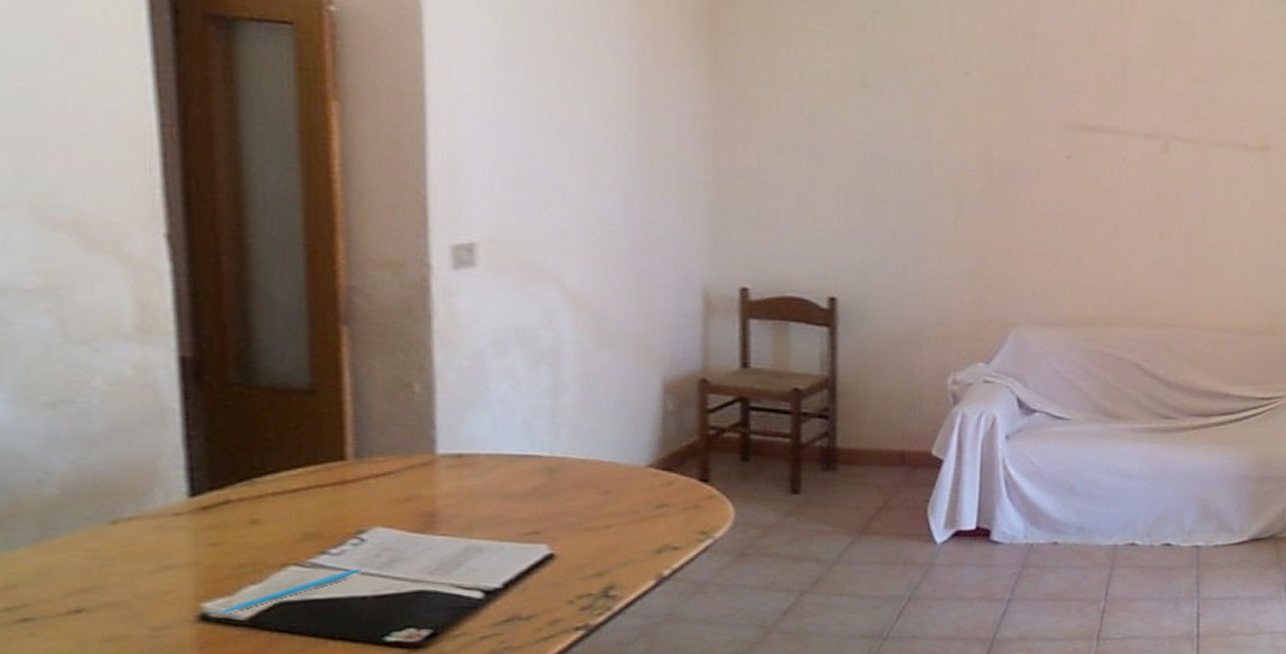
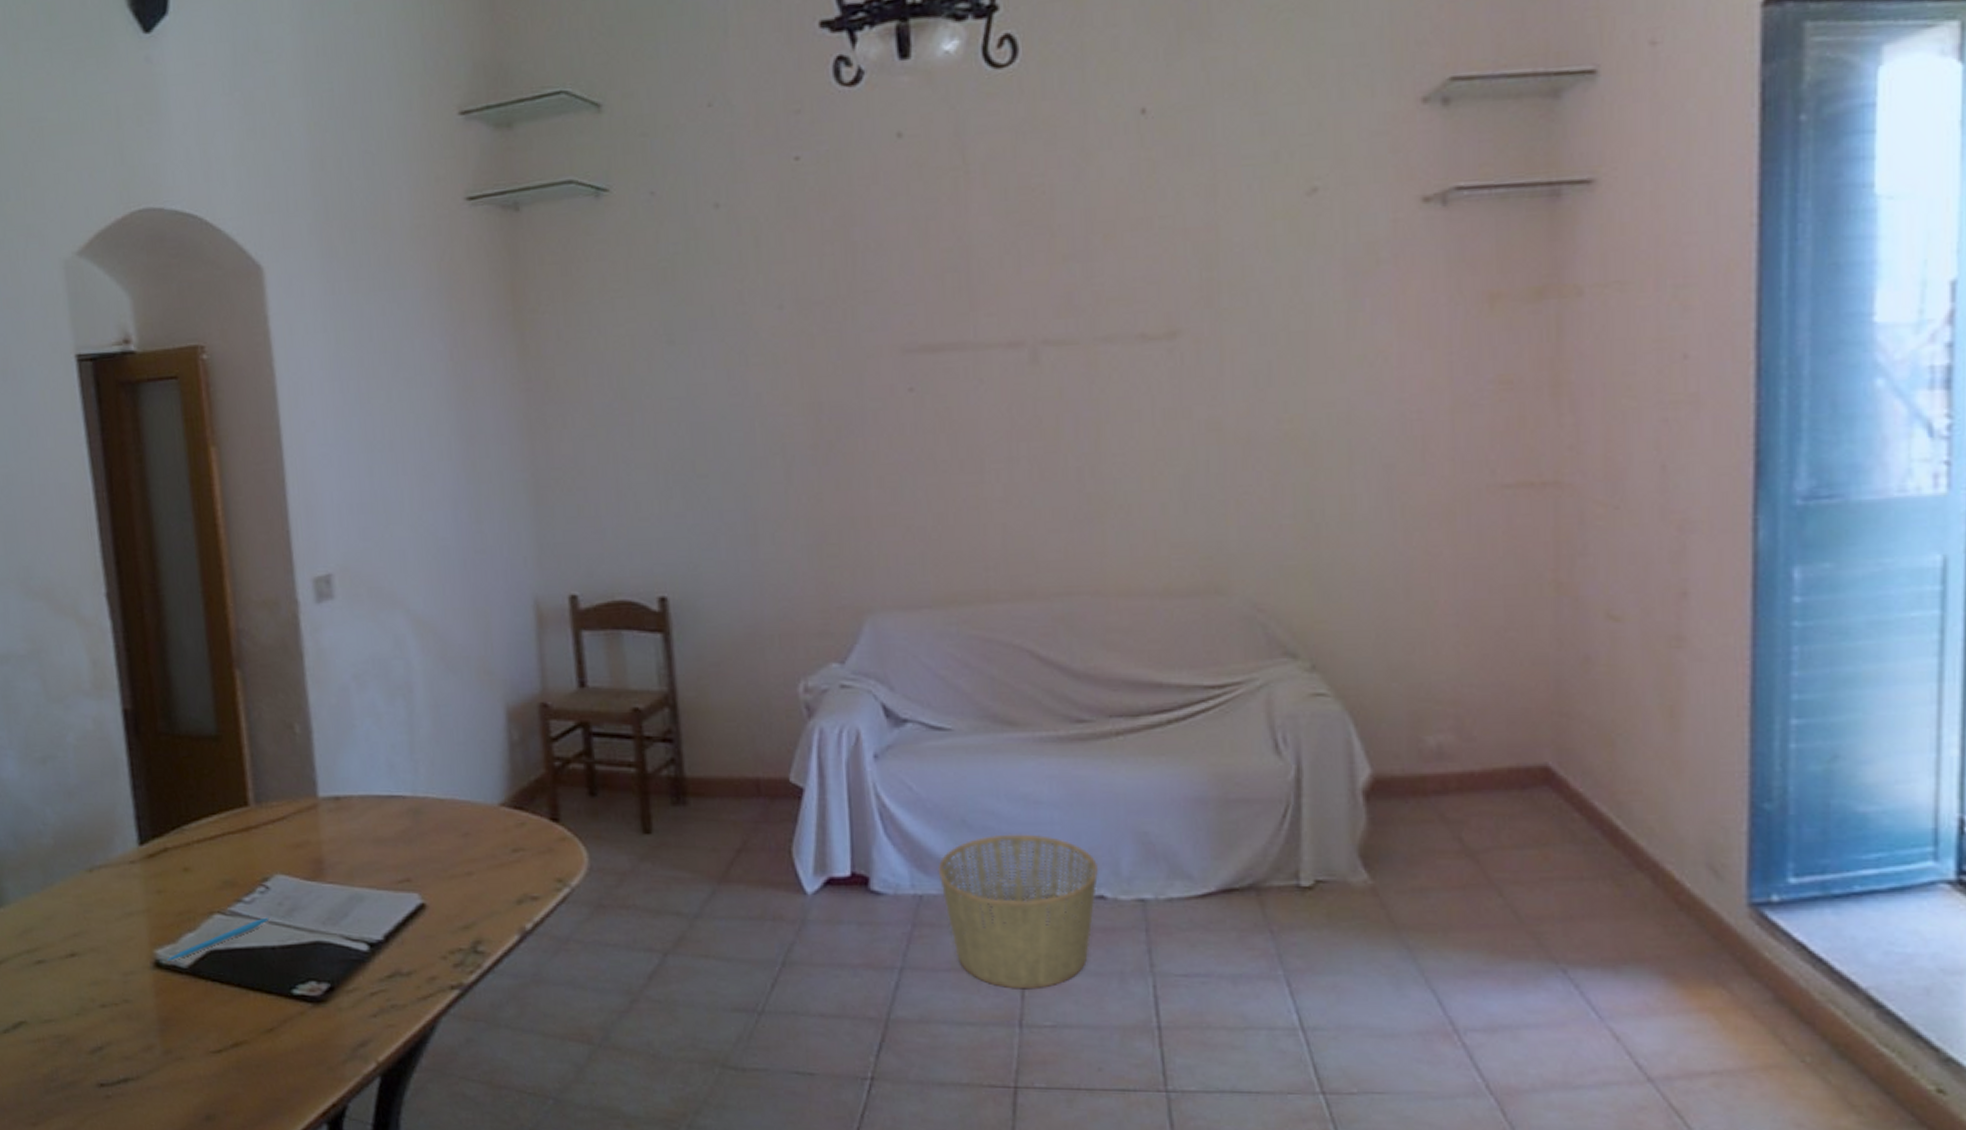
basket: none [1047,498,1169,613] -> present [937,834,1099,990]

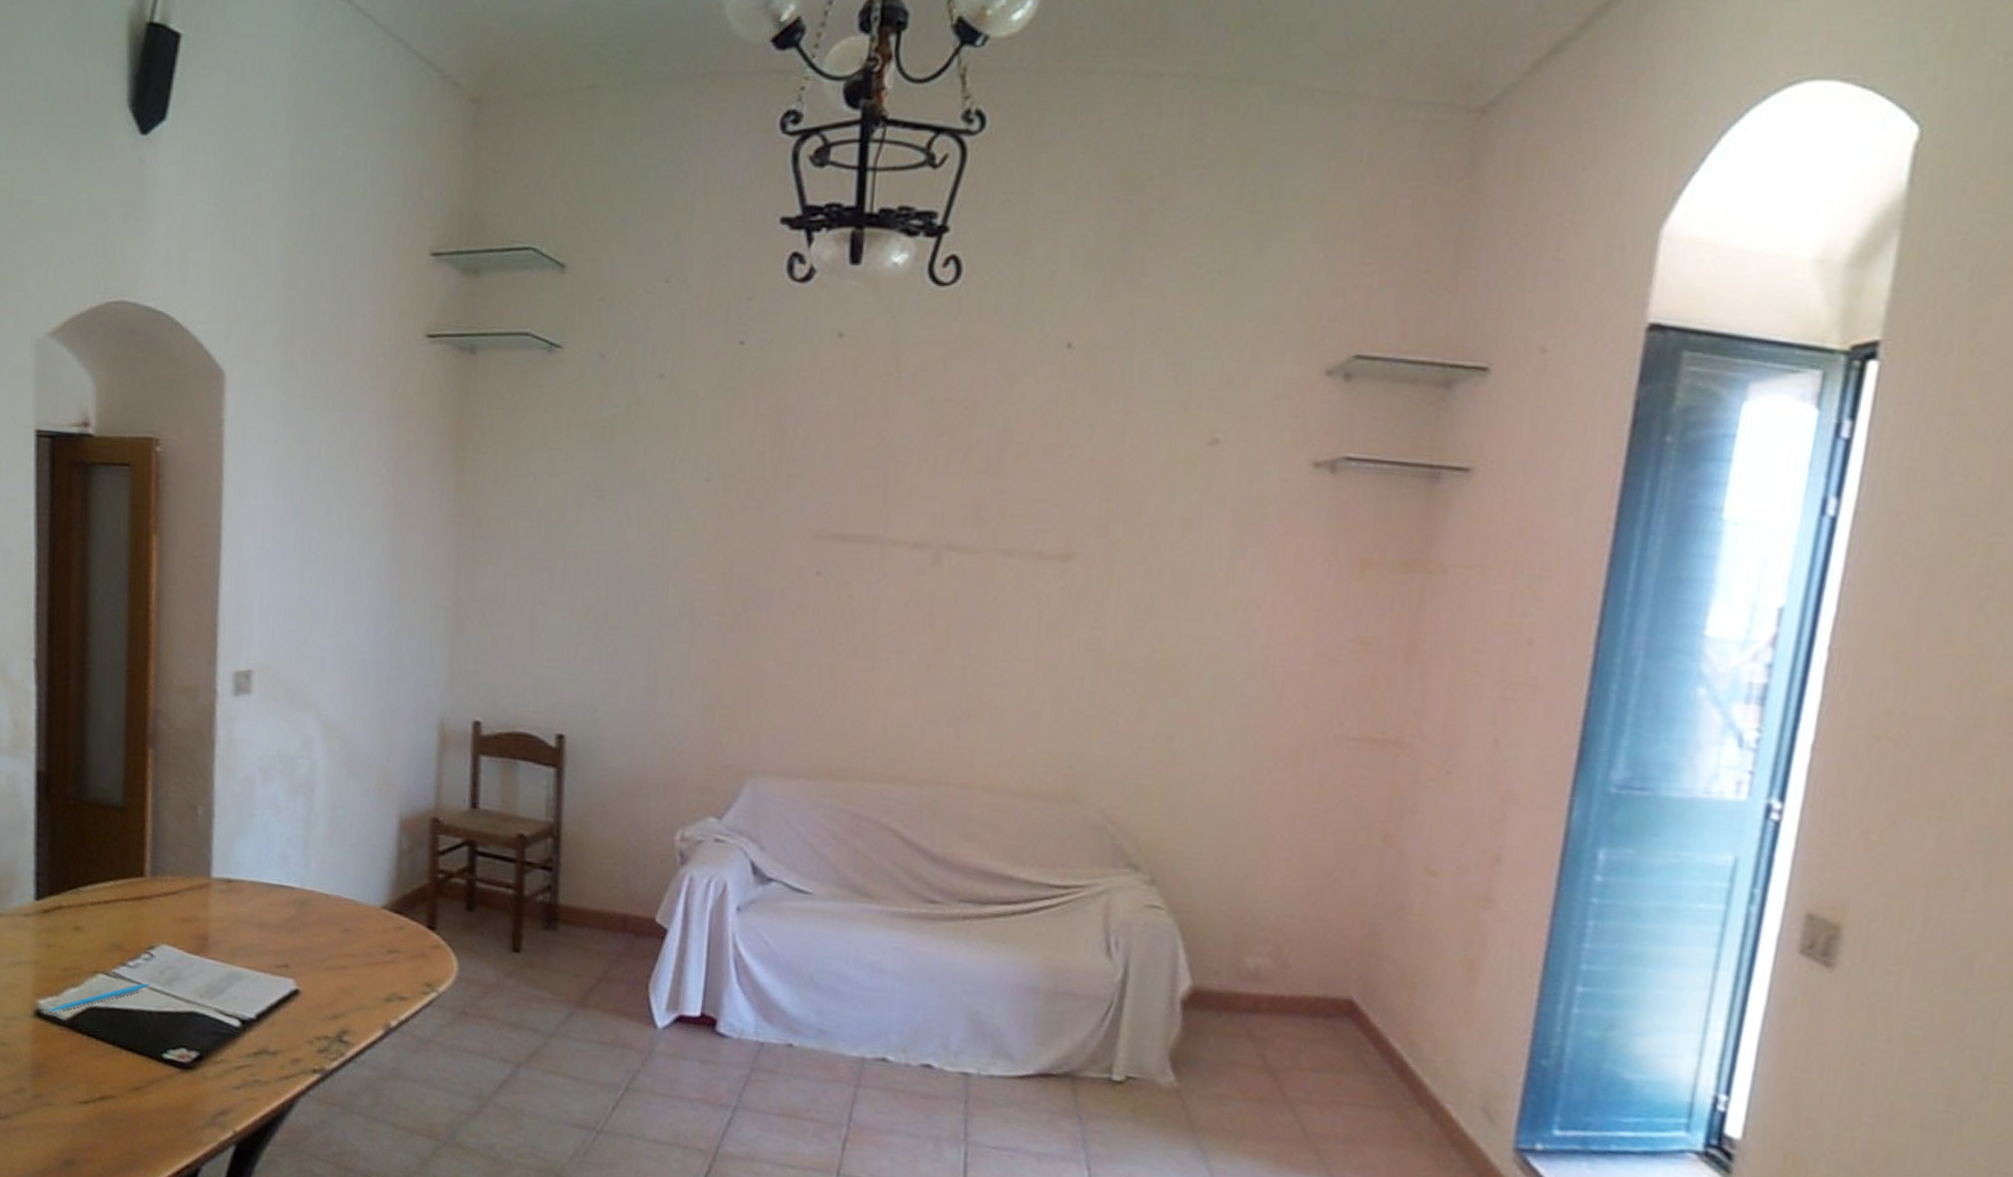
basket: present [937,834,1099,990] -> none [781,995,931,1143]

